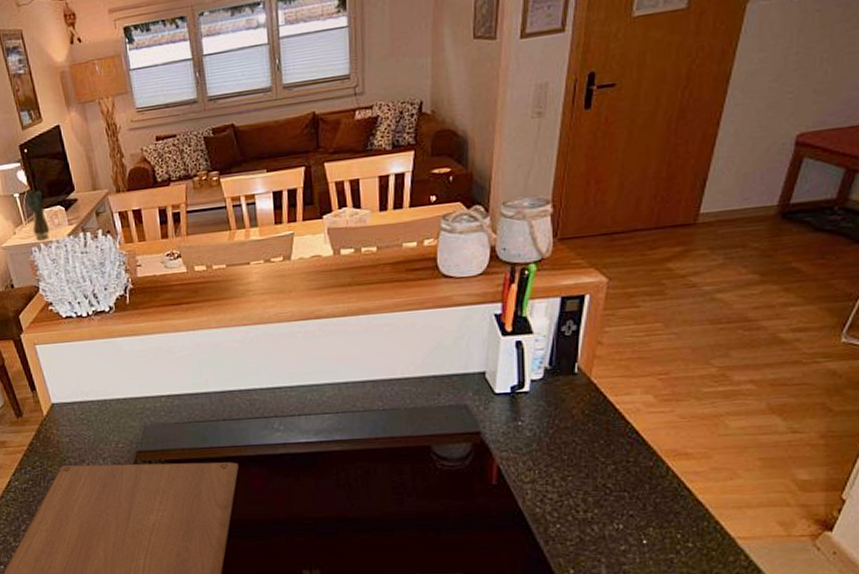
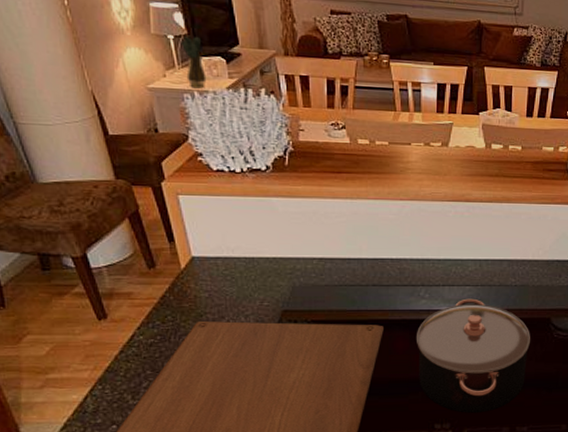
cooking pot: none [274,428,408,558] -> present [417,298,530,413]

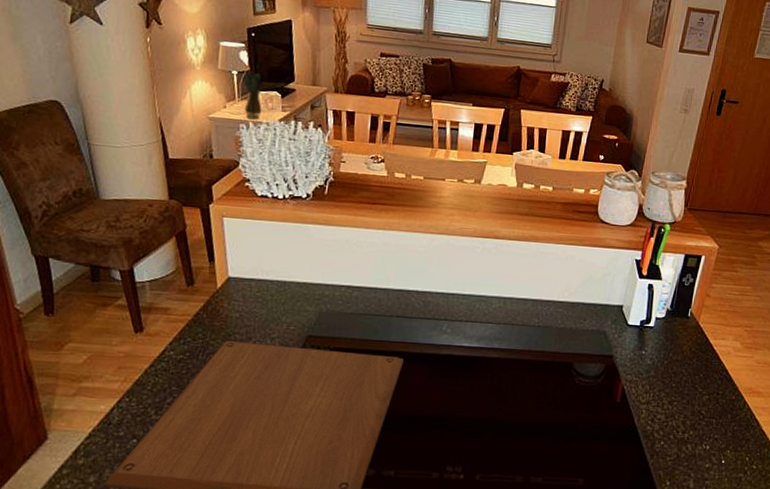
cooking pot: present [417,298,530,413] -> none [434,336,551,458]

